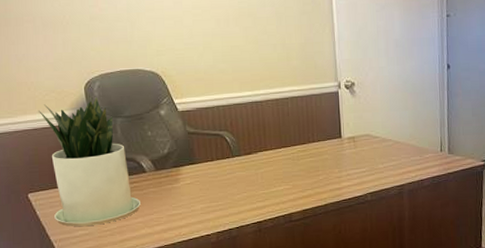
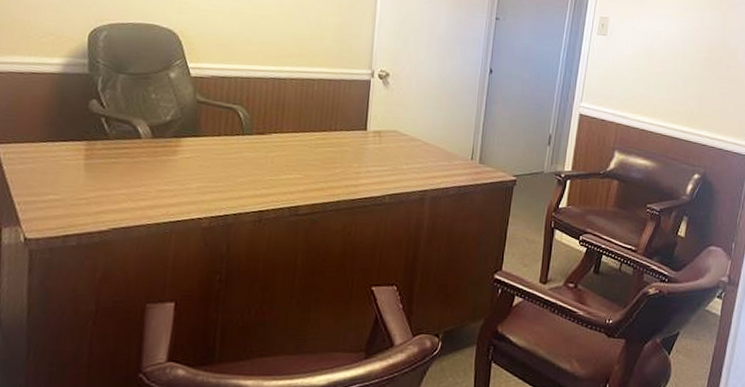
planter: present [39,97,141,227] -> none [22,47,130,191]

